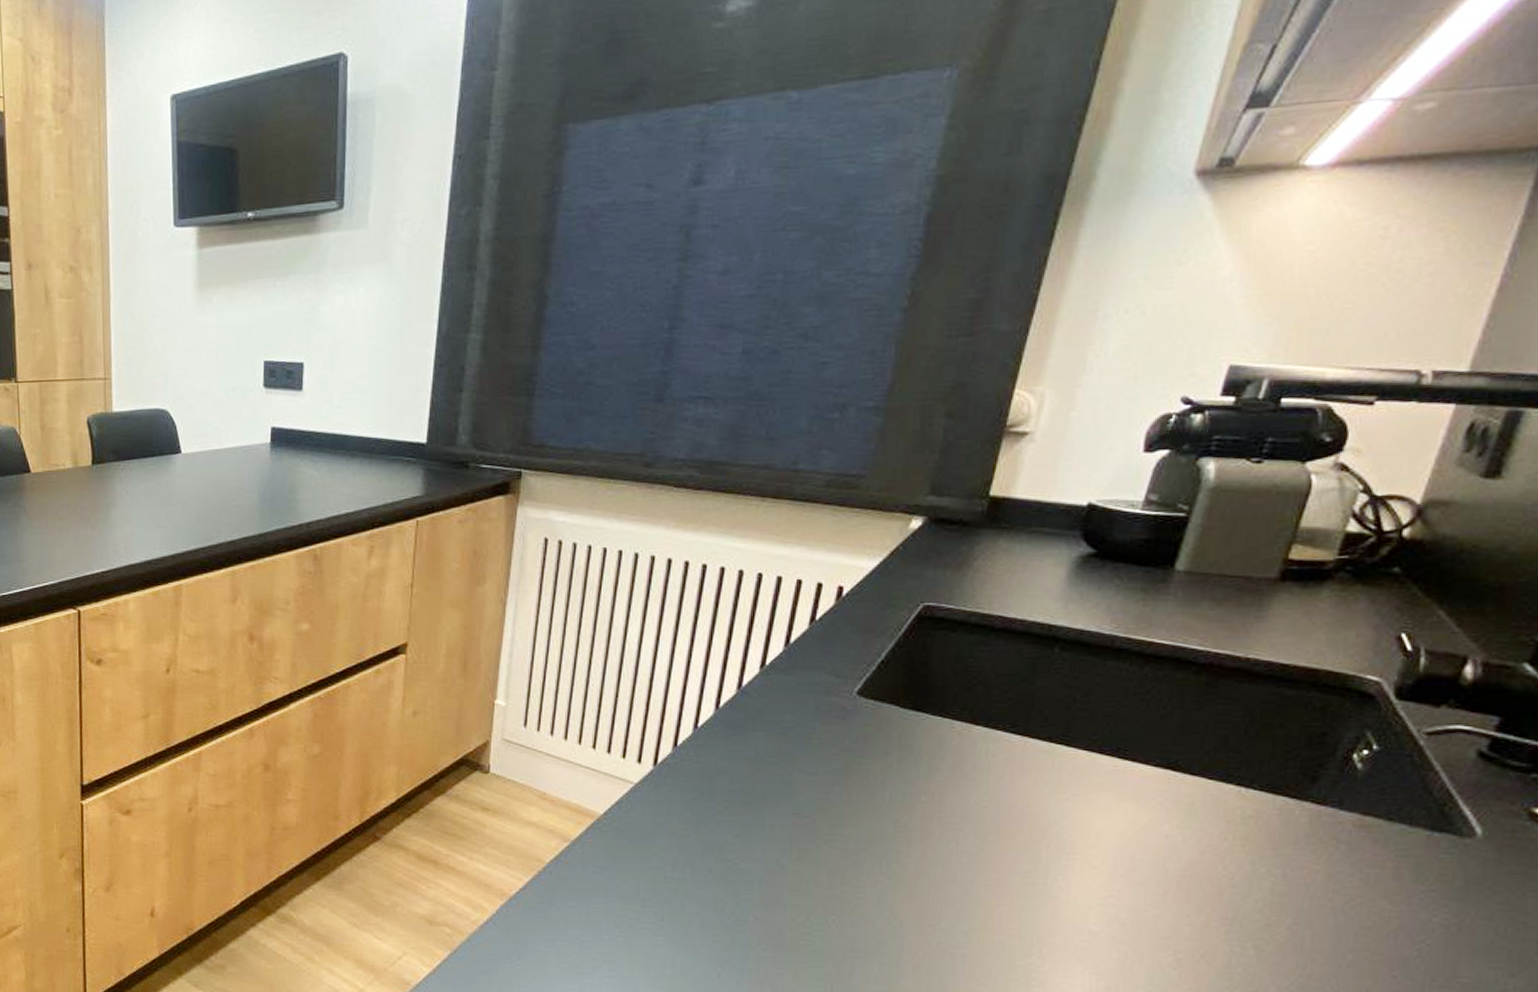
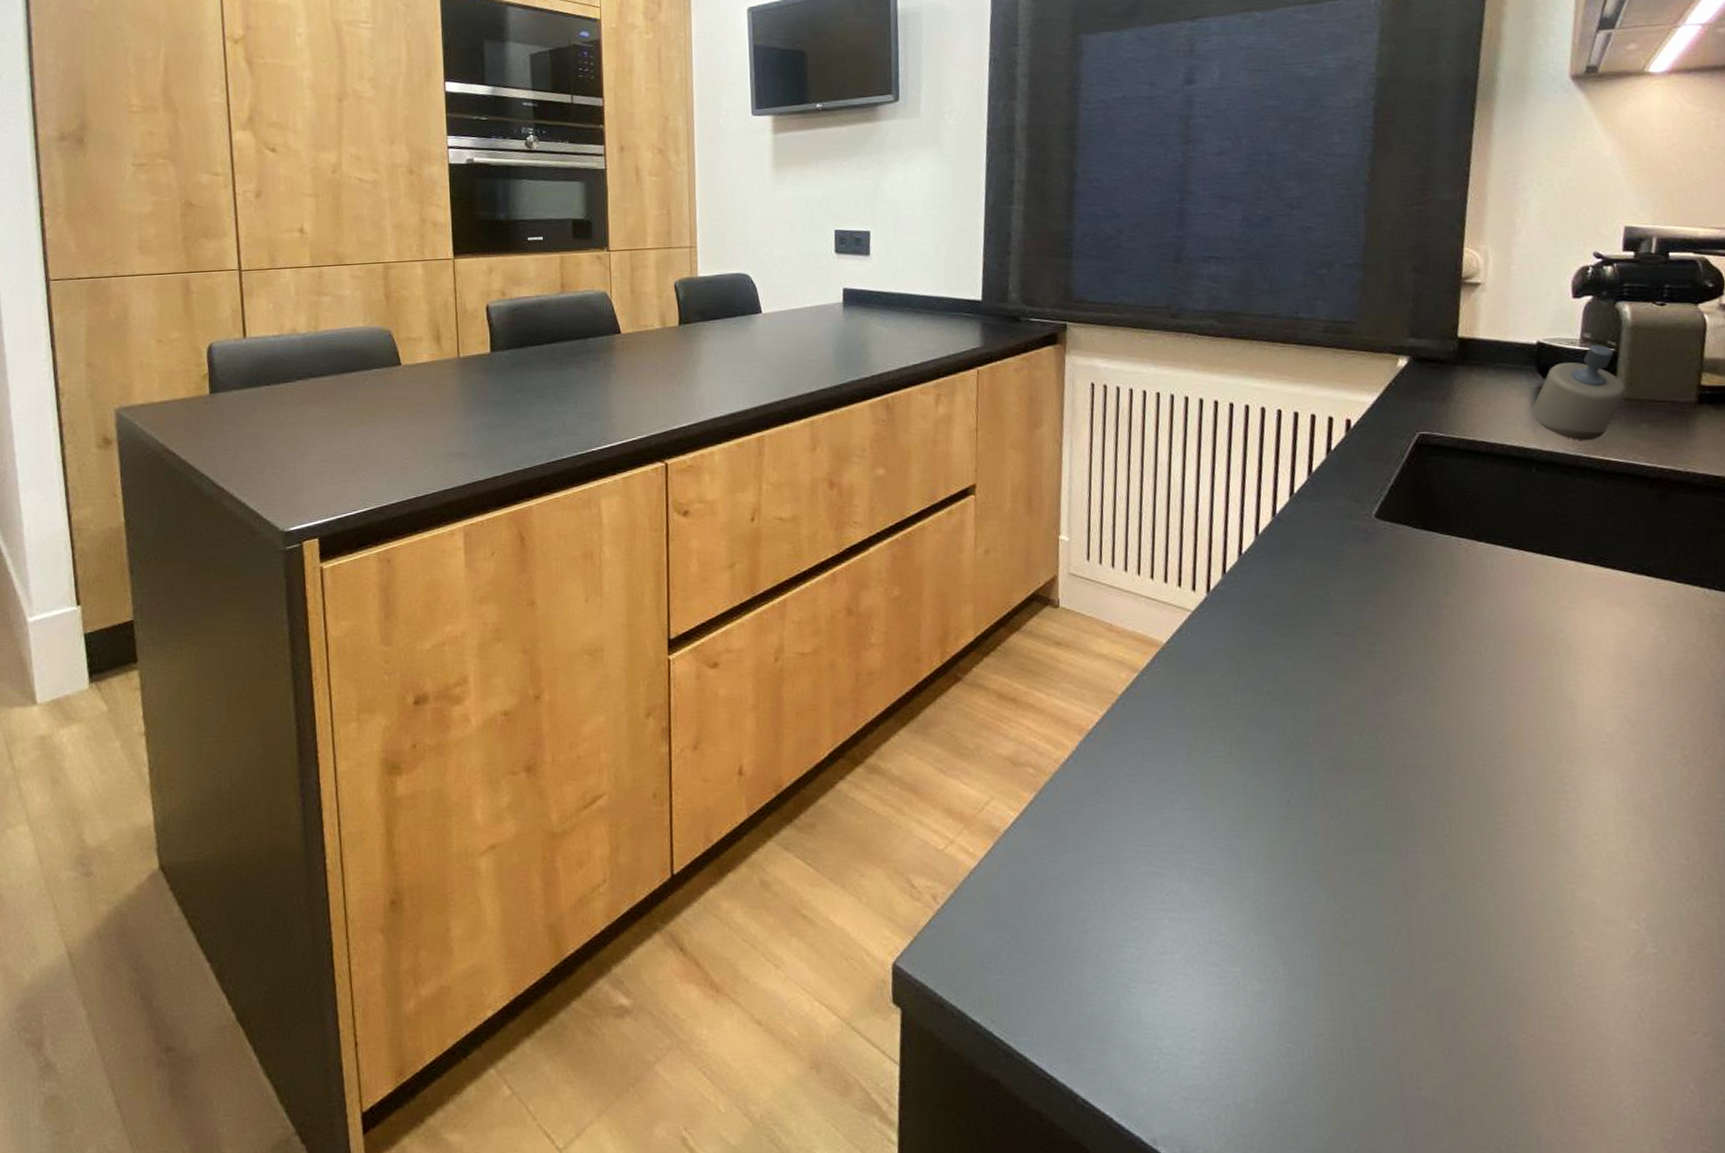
soap dispenser: none [1066,507,1191,618] -> present [1531,344,1627,440]

